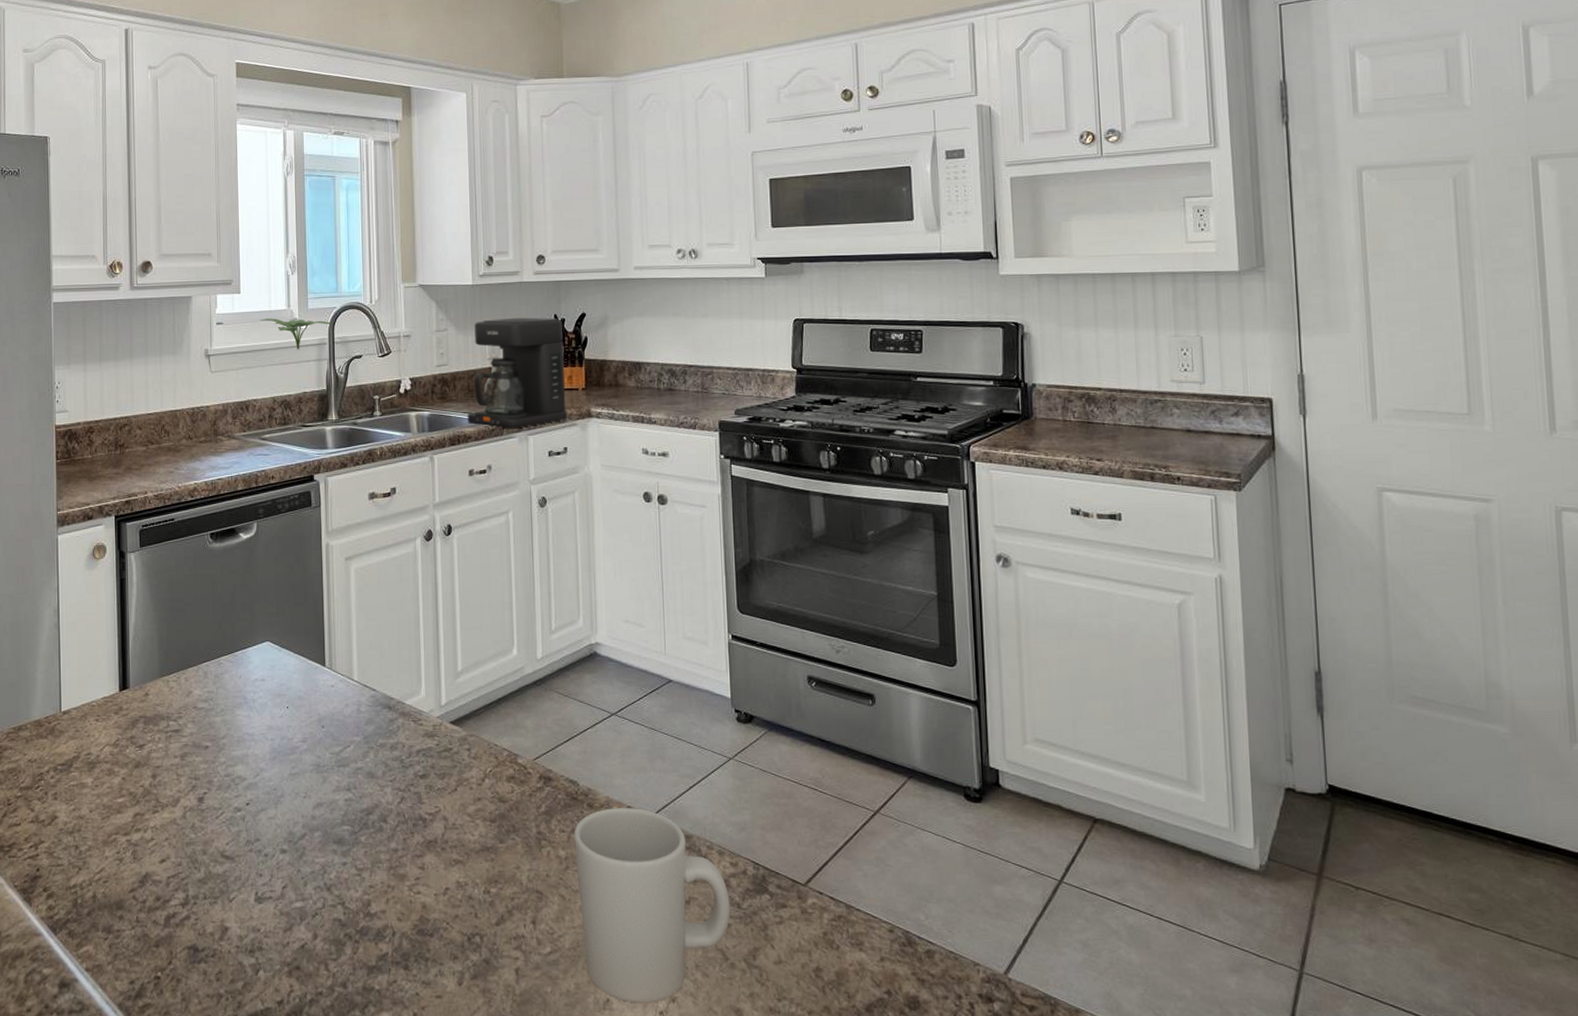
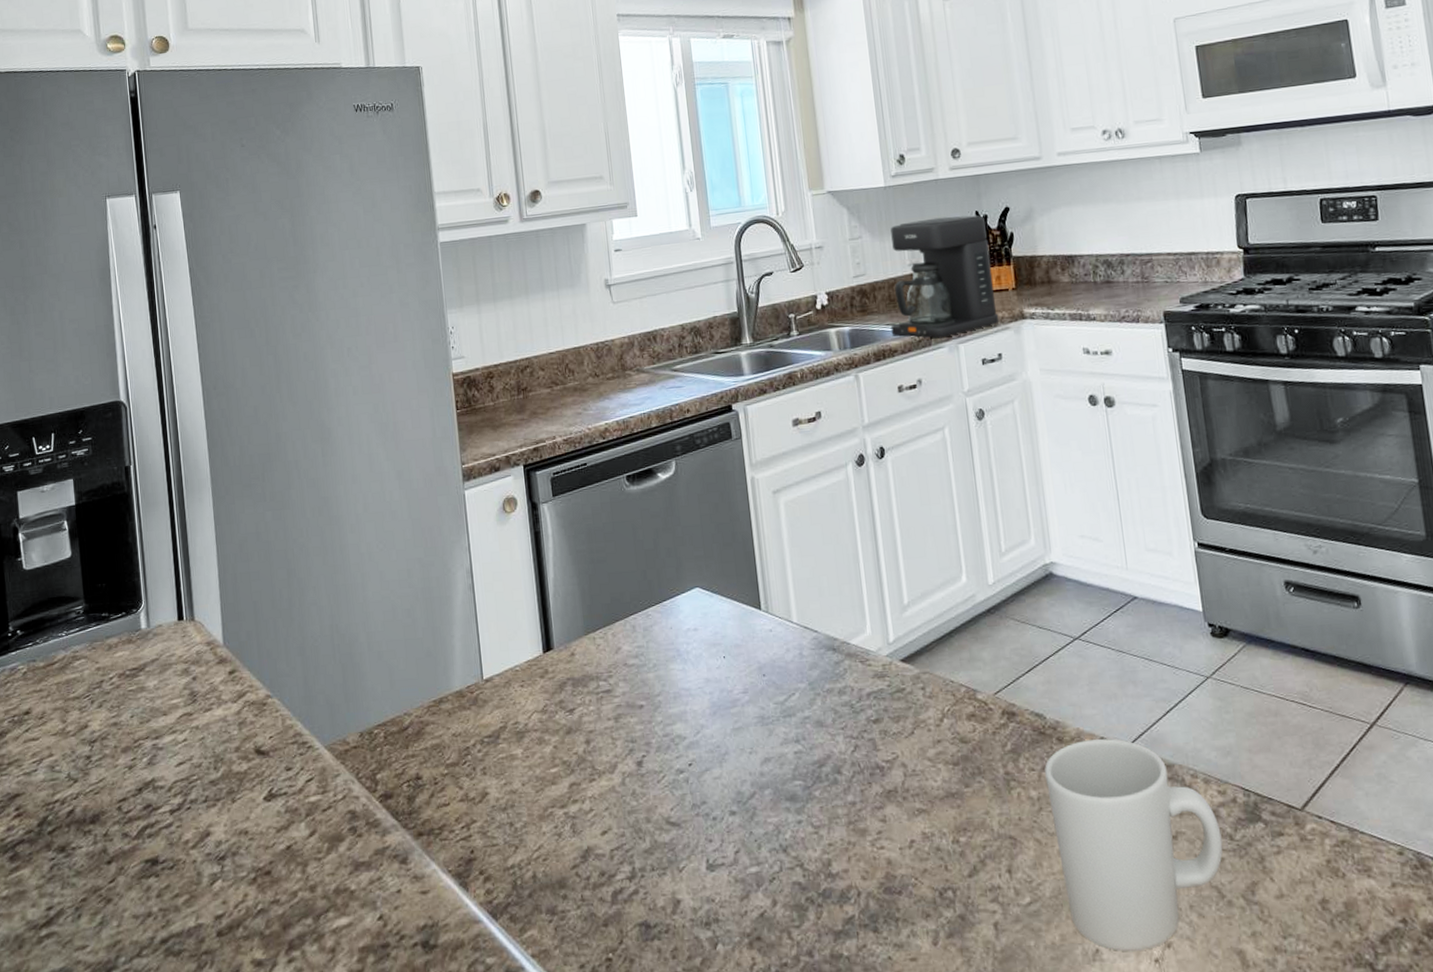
plant: present [260,318,333,350] -> none [660,238,739,272]

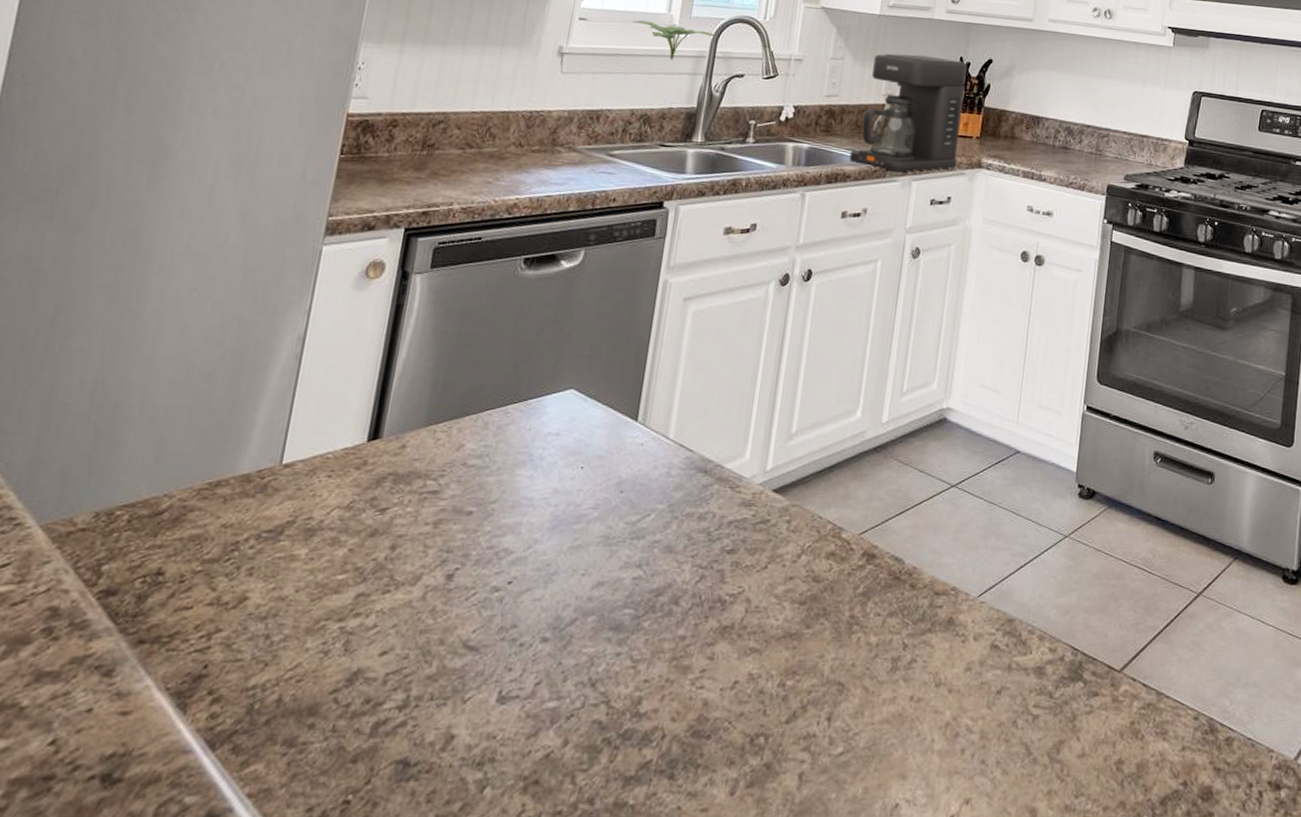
plant: none [660,238,739,272] -> present [632,20,717,60]
mug: present [1045,738,1223,952] -> none [879,588,1043,808]

